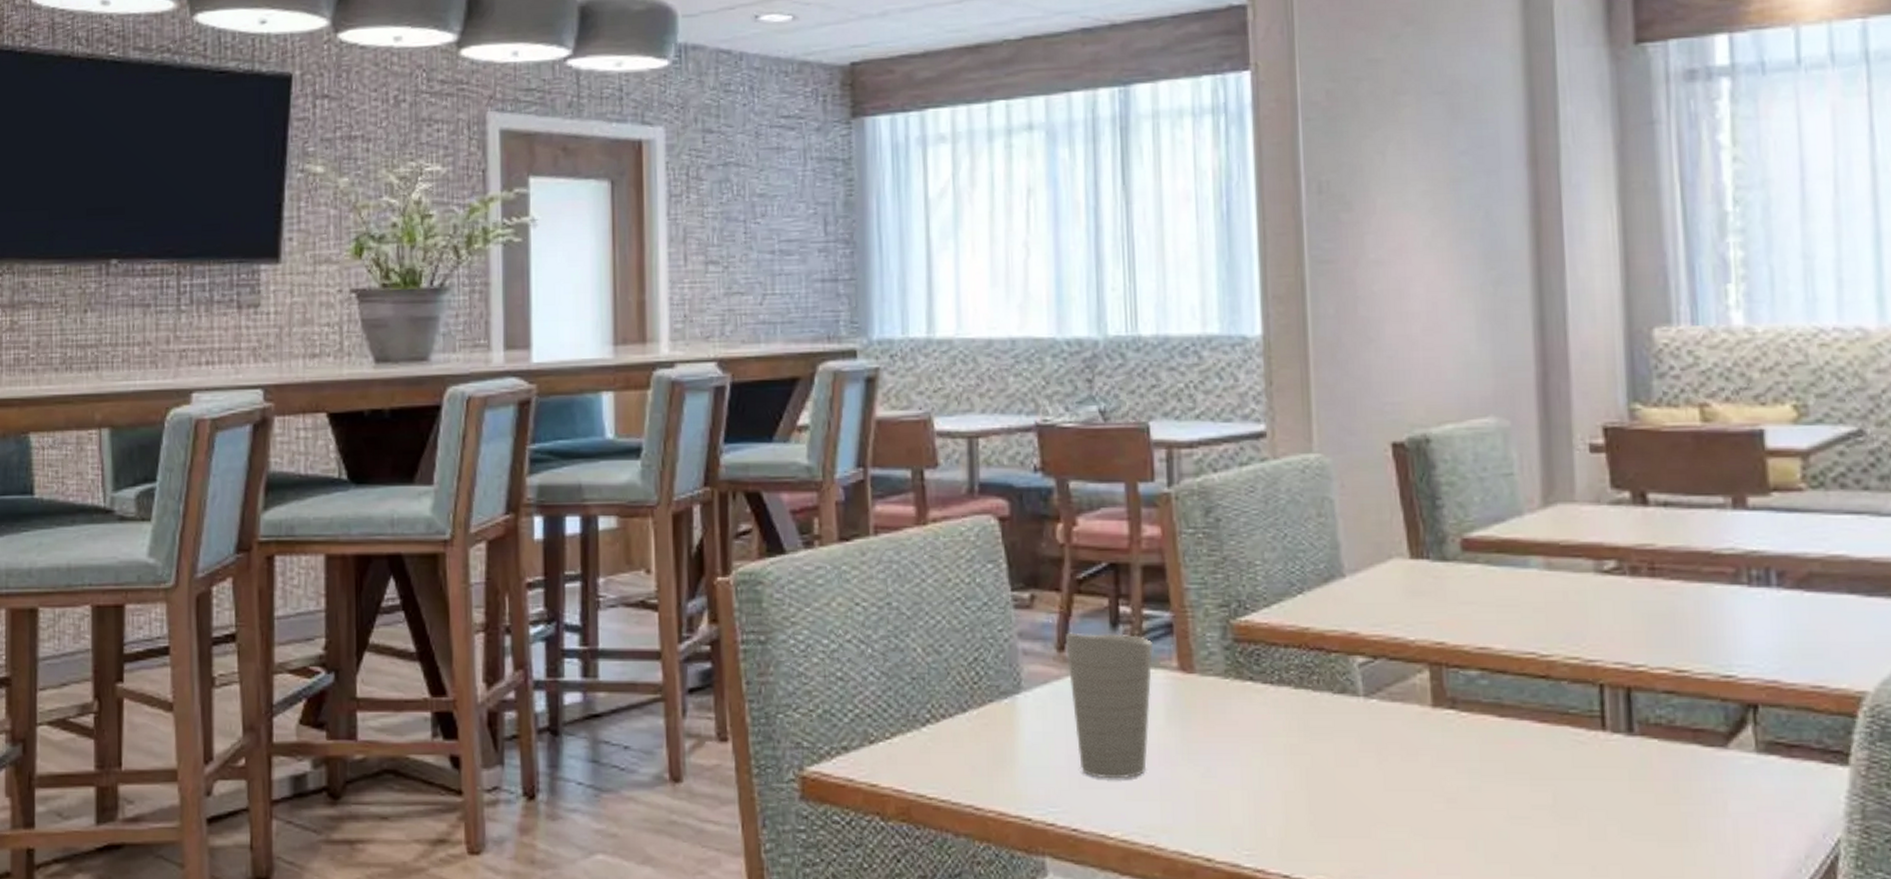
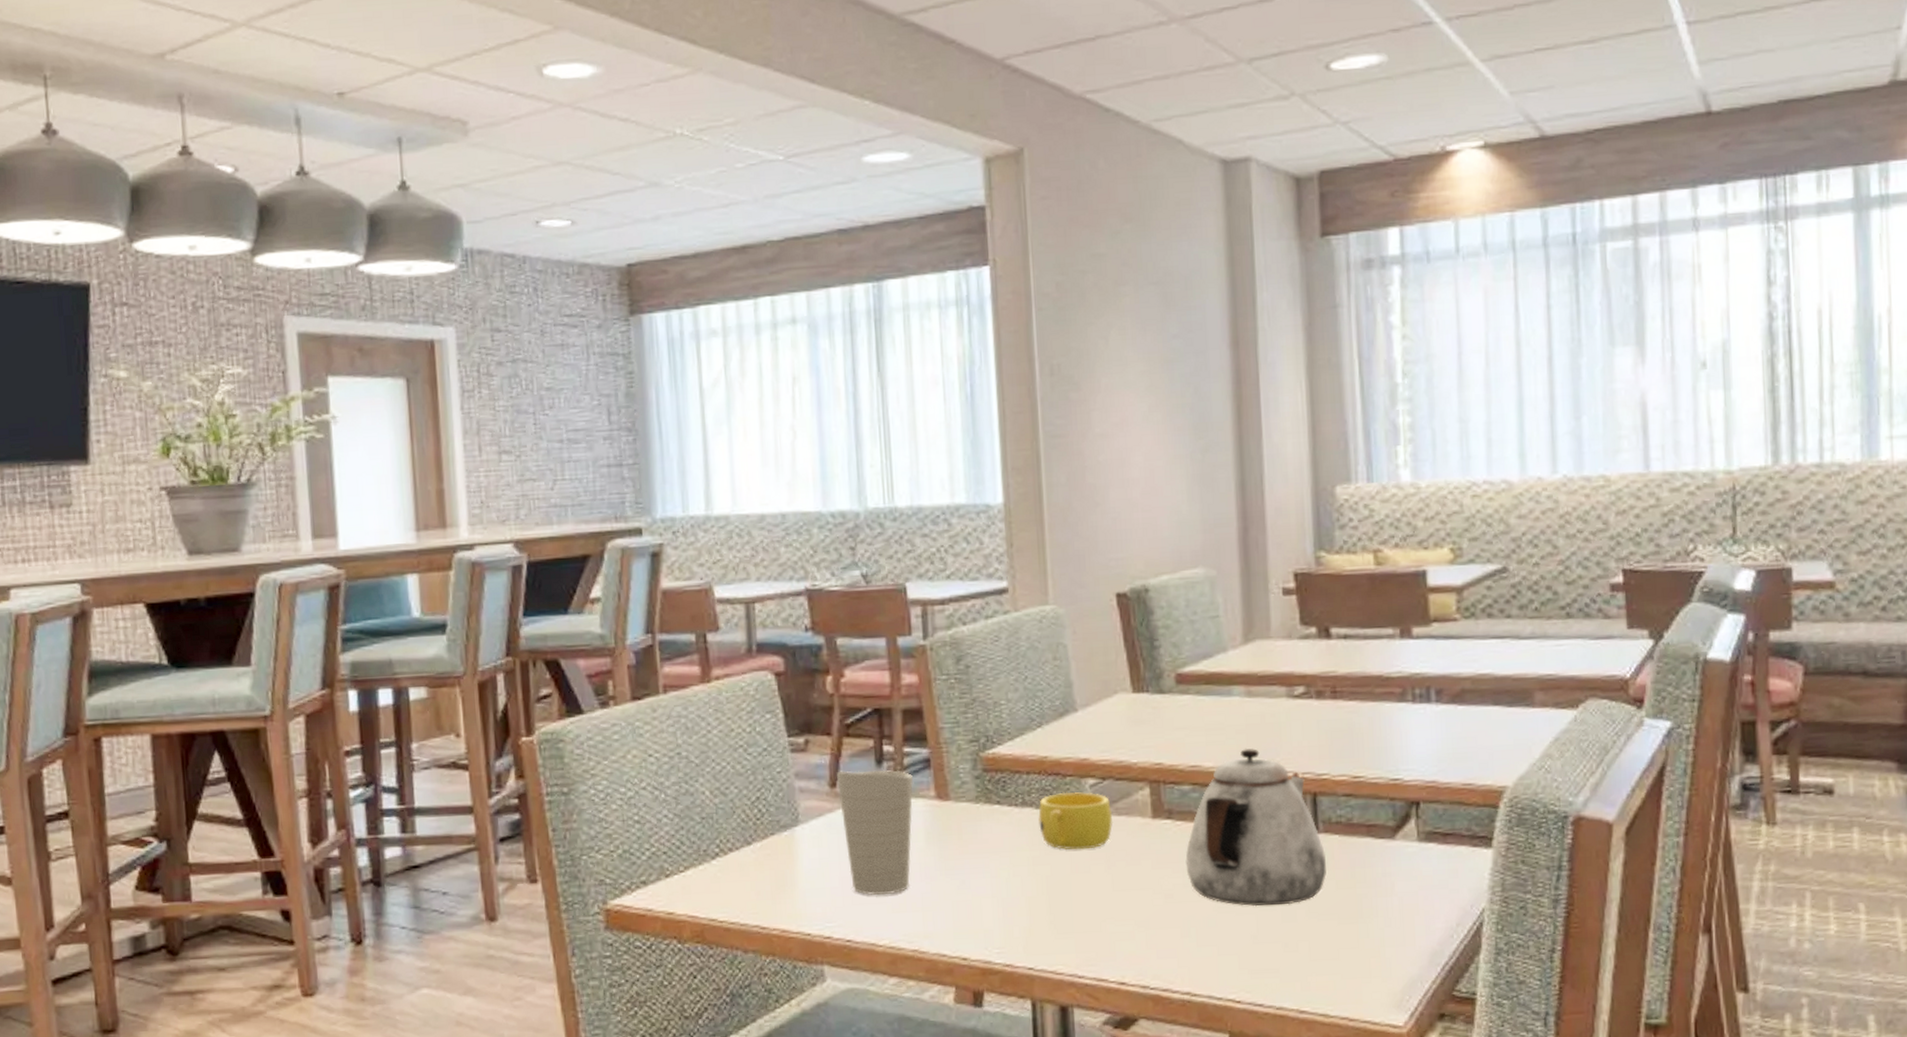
cup: none [1297,670,1386,739] -> present [1038,792,1113,850]
teapot: none [1472,629,1644,820] -> present [1185,748,1327,907]

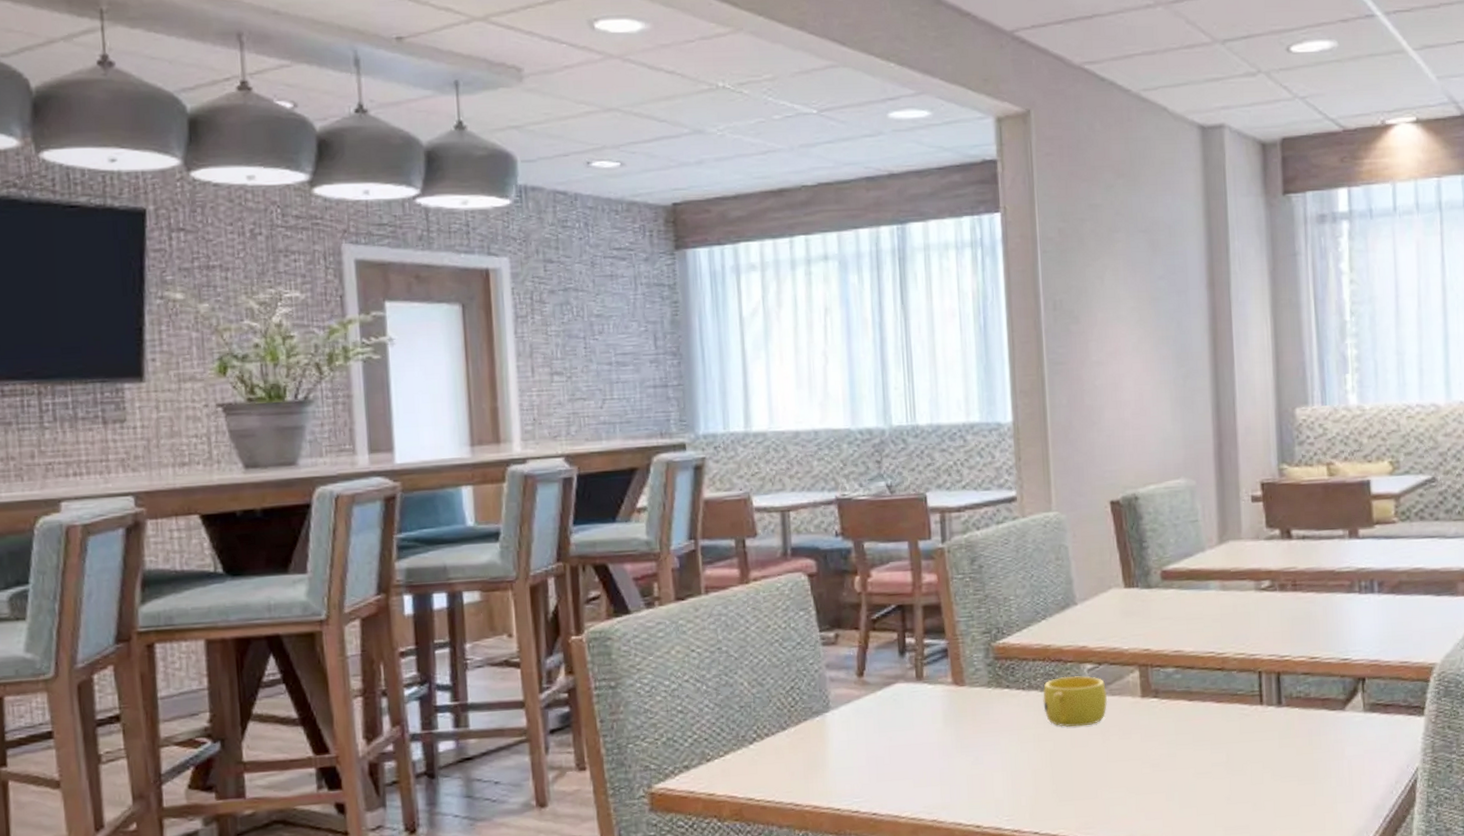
cup: present [836,769,913,895] -> none [863,659,932,772]
teapot: present [1185,748,1327,907] -> none [1169,634,1289,772]

